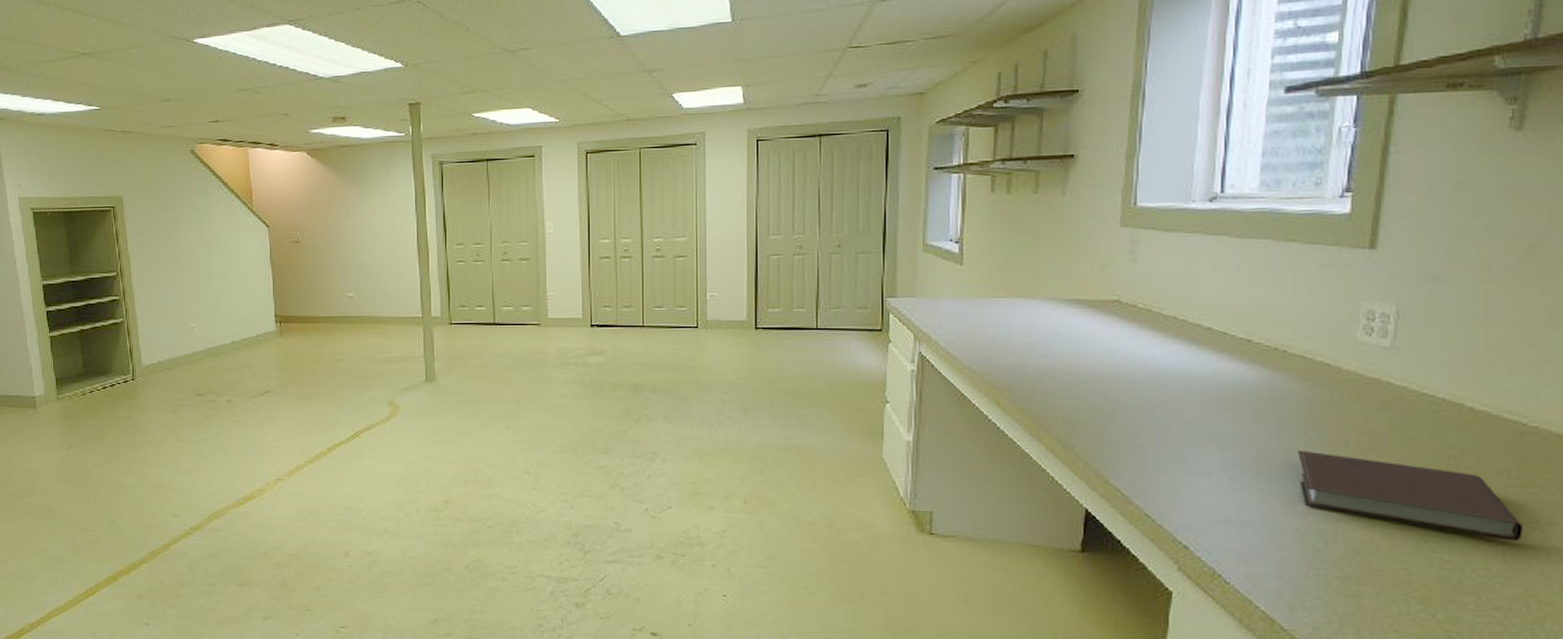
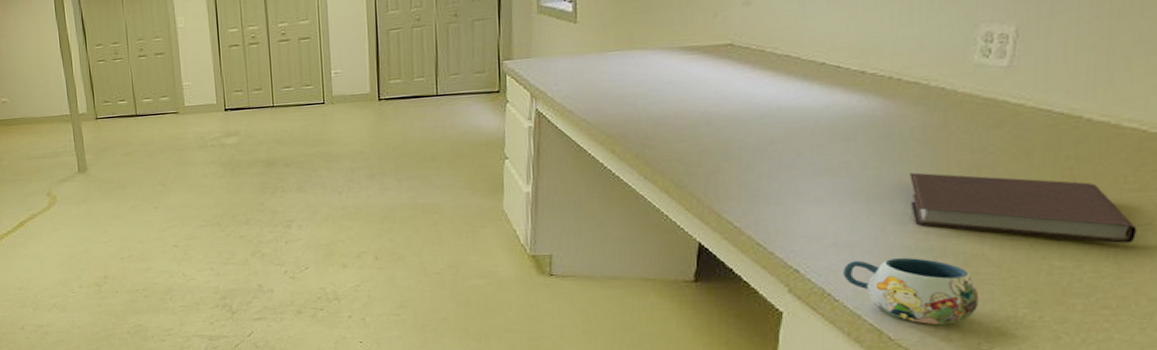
mug: none [1234,540,1371,618] -> present [843,257,979,325]

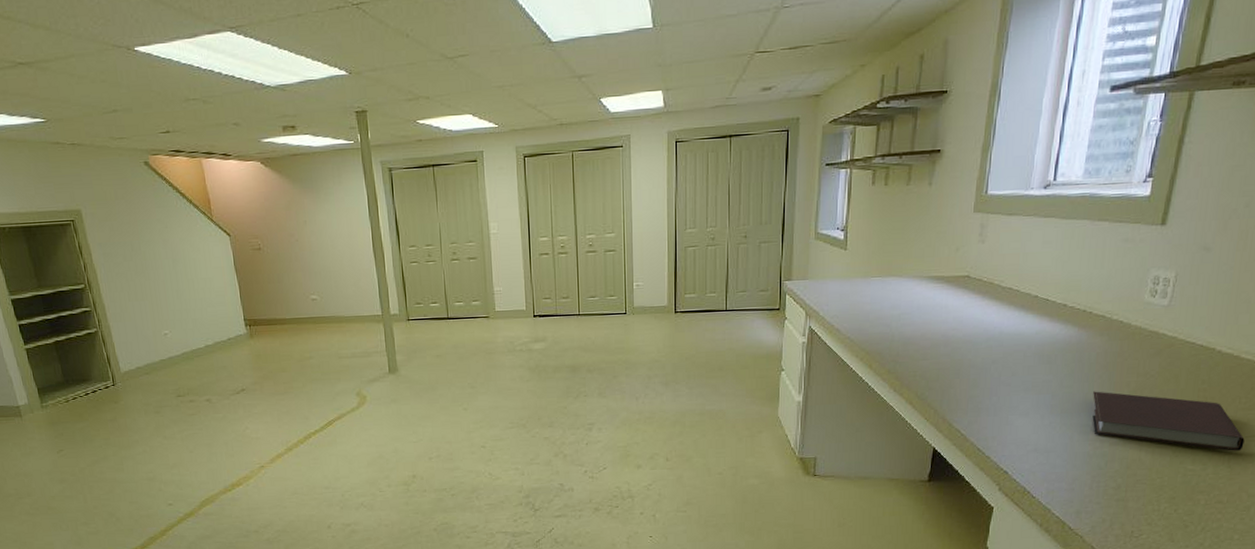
mug: present [843,257,979,325] -> none [1040,461,1135,517]

